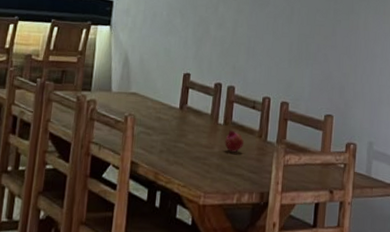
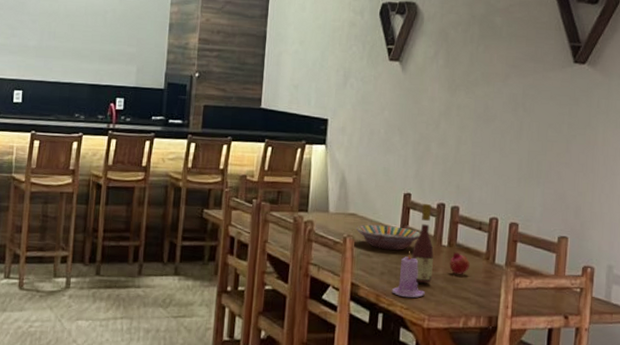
serving bowl: none [137,103,199,129] -> present [355,224,421,251]
candle: none [170,131,201,176] -> present [392,252,425,298]
wine bottle: none [190,83,211,161] -> present [412,203,434,283]

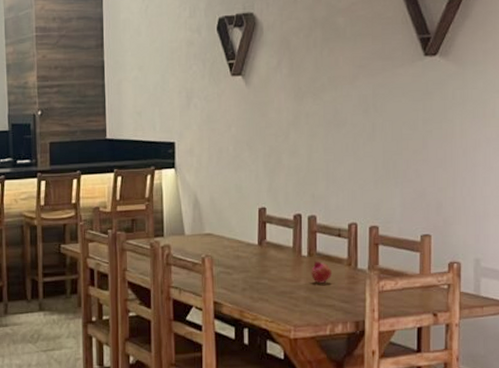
serving bowl: present [355,224,421,251] -> none [213,242,279,266]
candle: present [392,252,425,298] -> none [255,266,289,311]
wine bottle: present [412,203,434,283] -> none [272,215,294,295]

